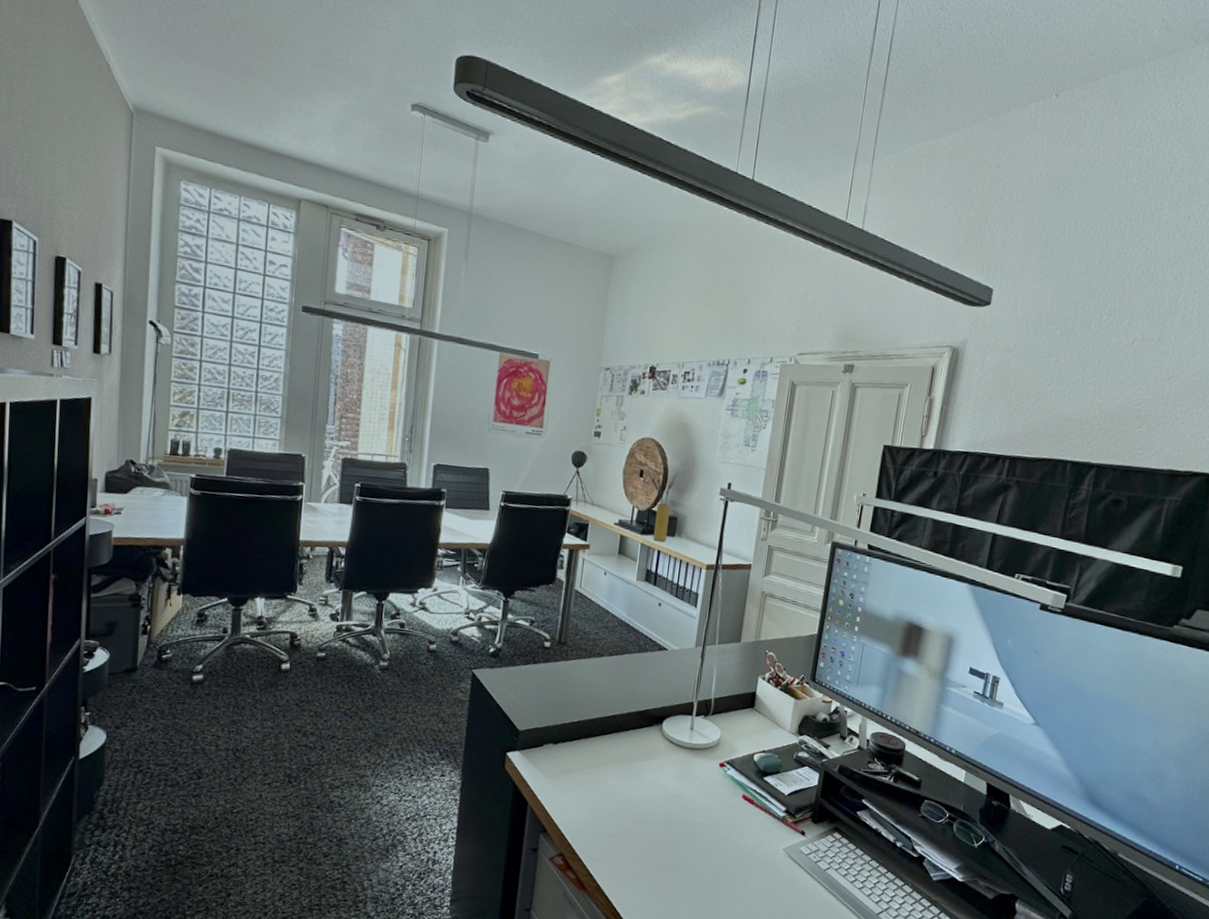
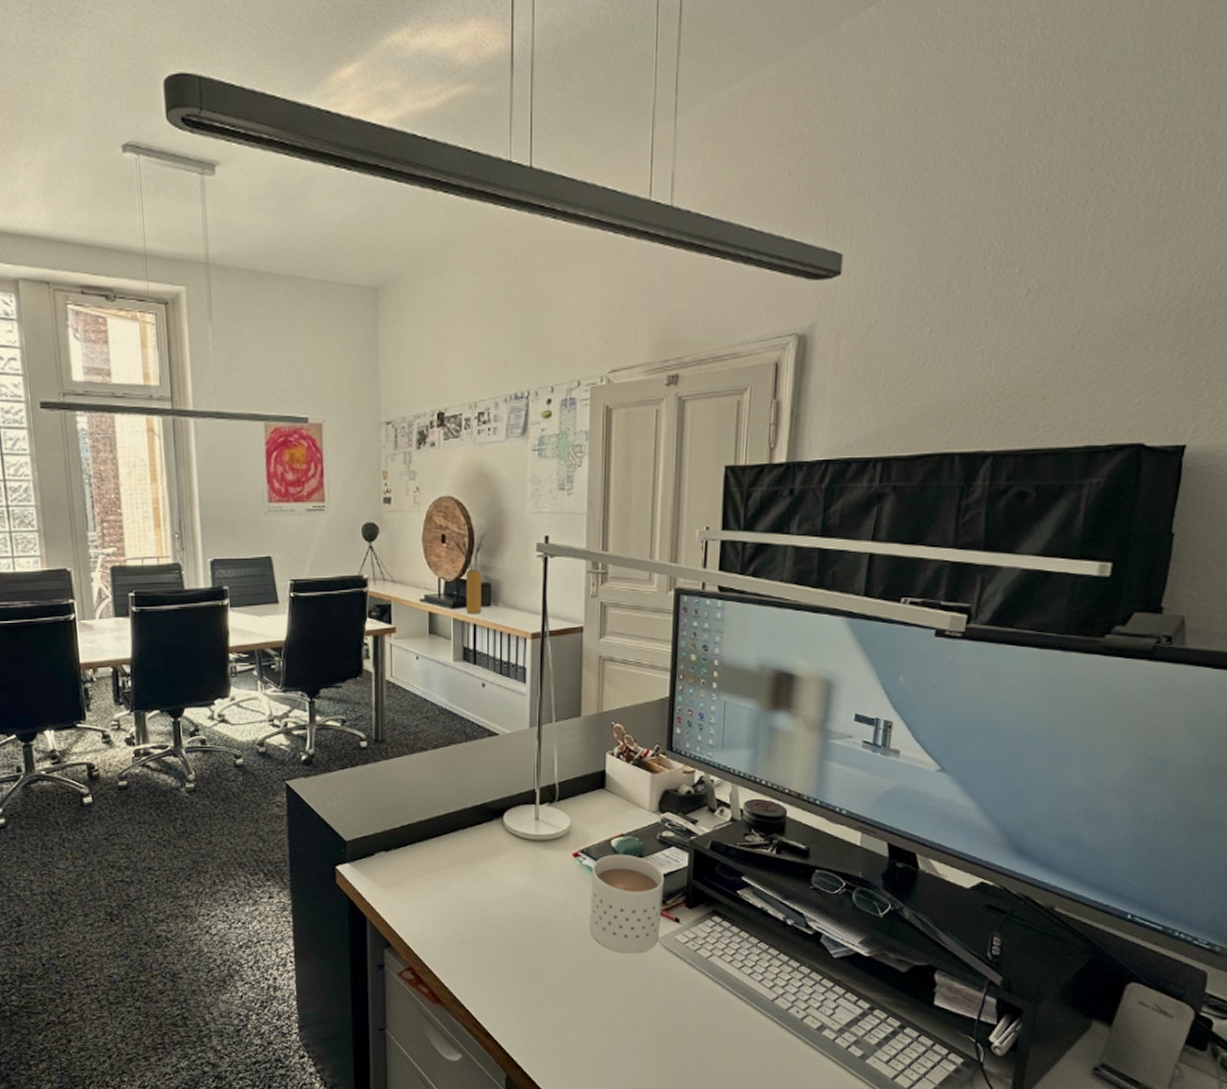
mug: none [726,767,797,861] -> present [589,854,665,954]

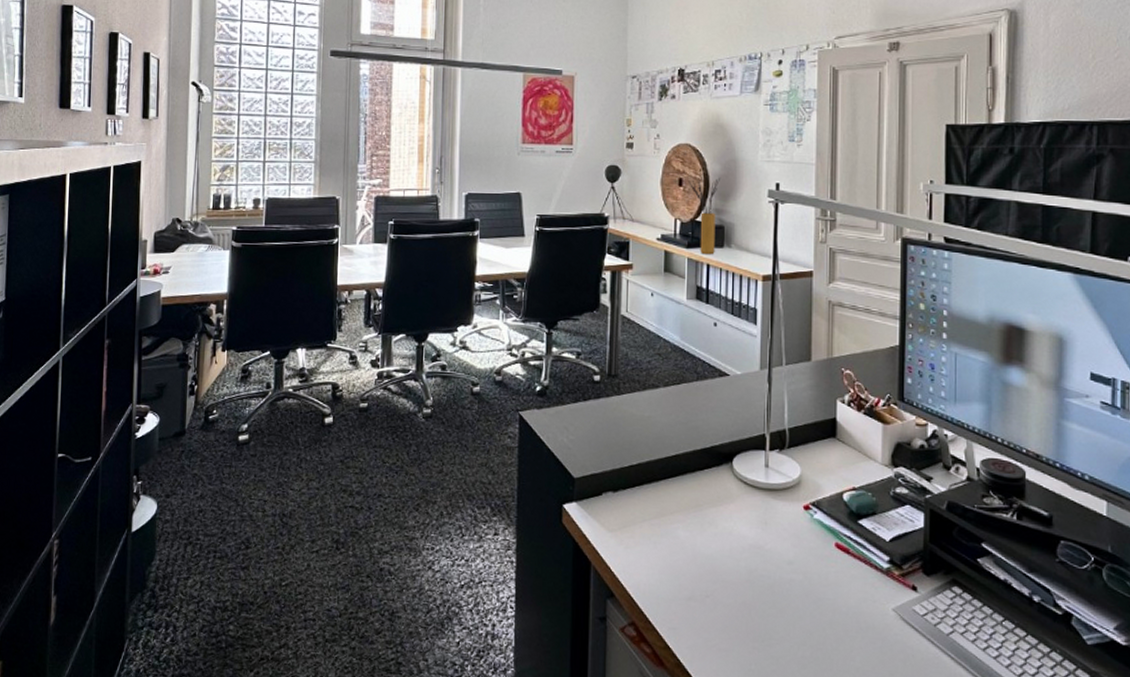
mug: present [589,854,665,954] -> none [821,509,900,624]

